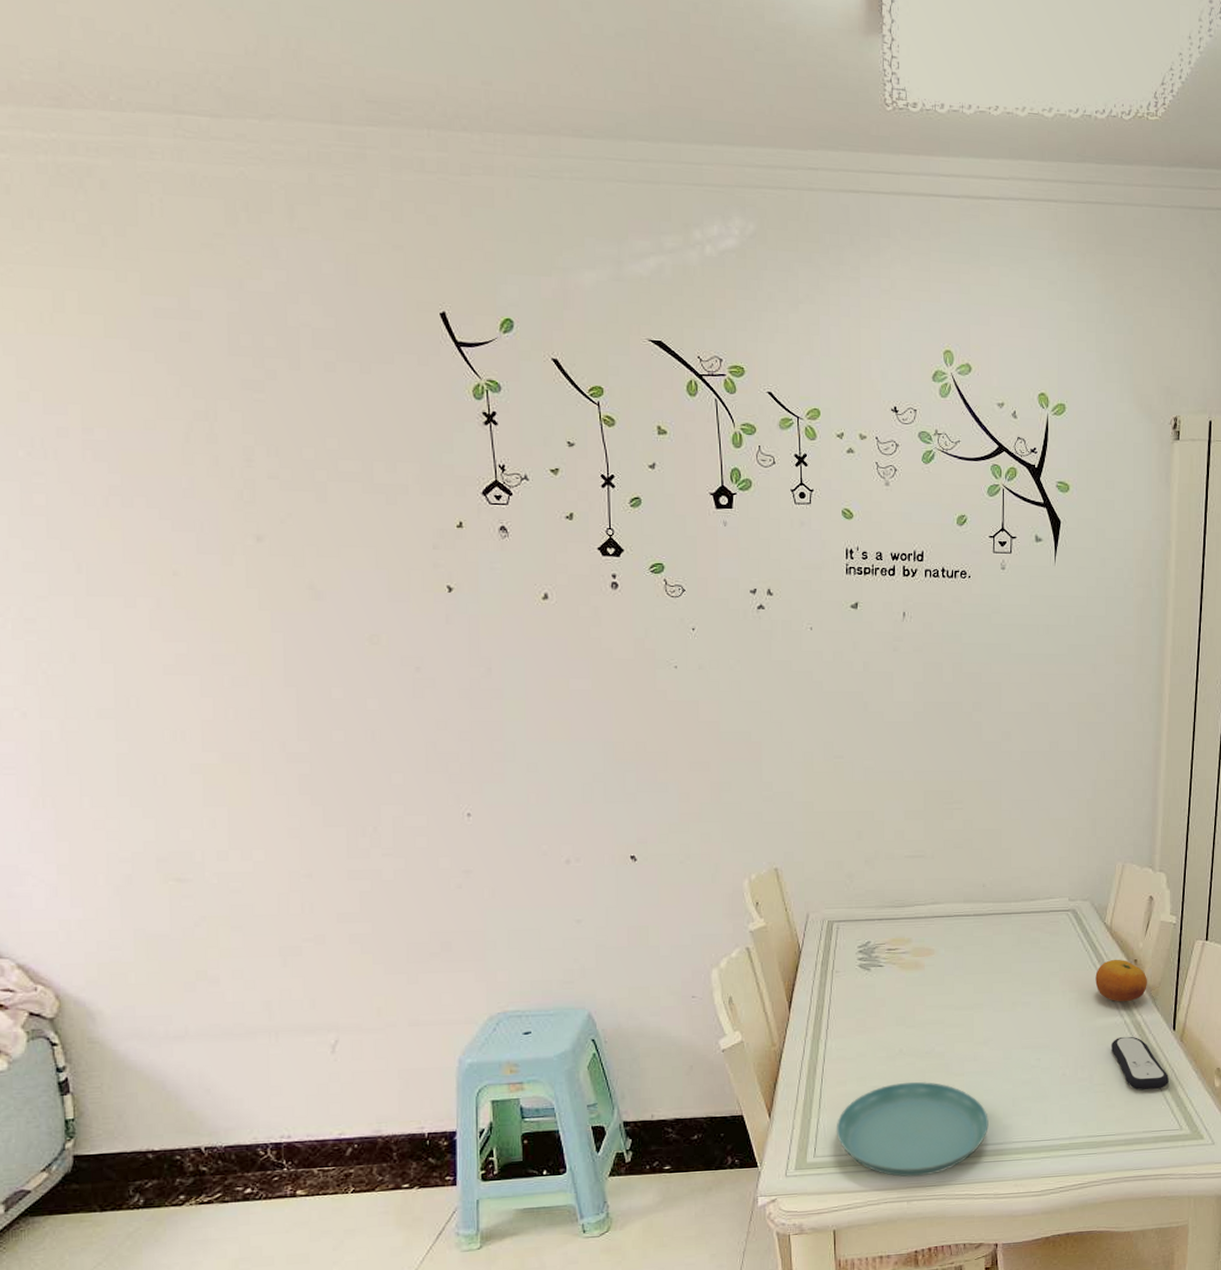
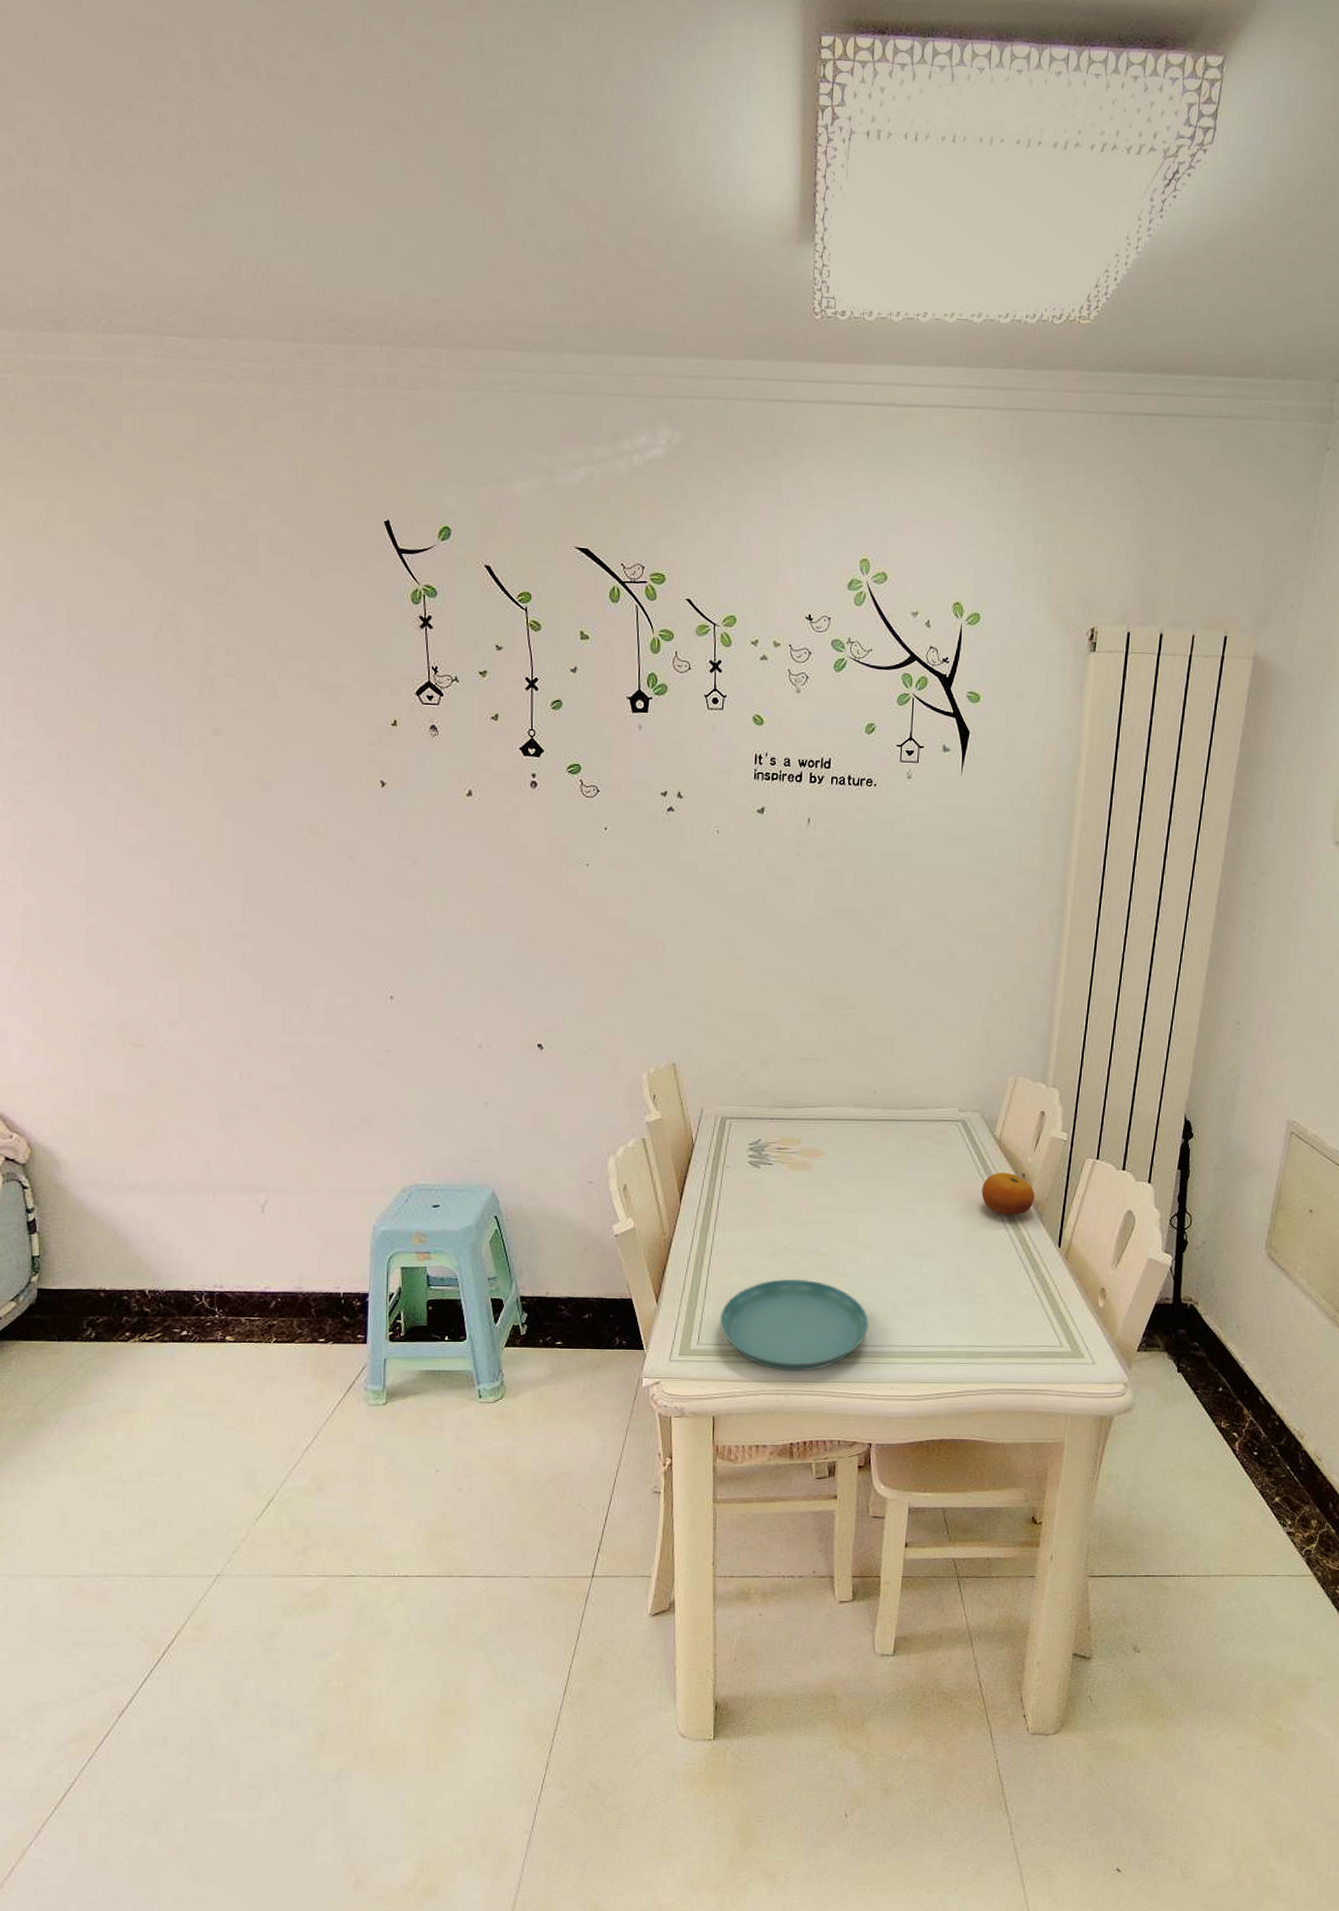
remote control: present [1110,1036,1170,1091] -> none [994,1249,1052,1305]

